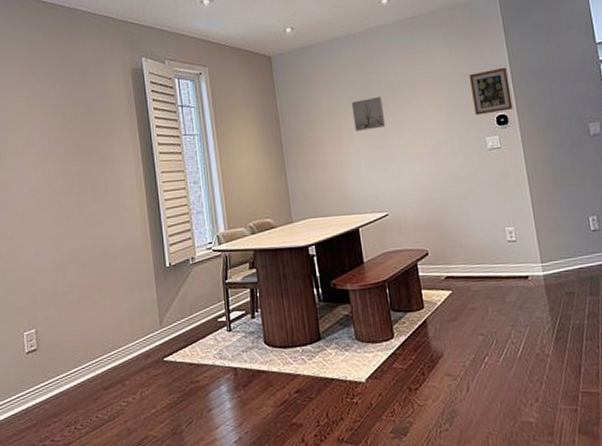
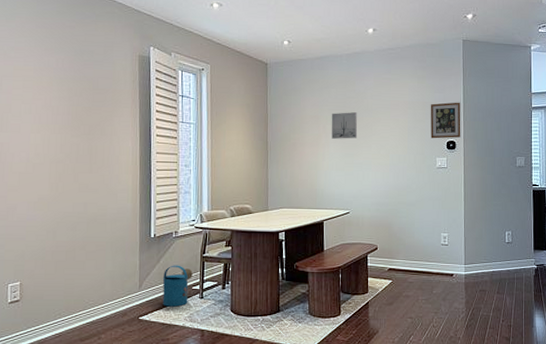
watering can: none [184,295,217,344] -> present [162,265,193,307]

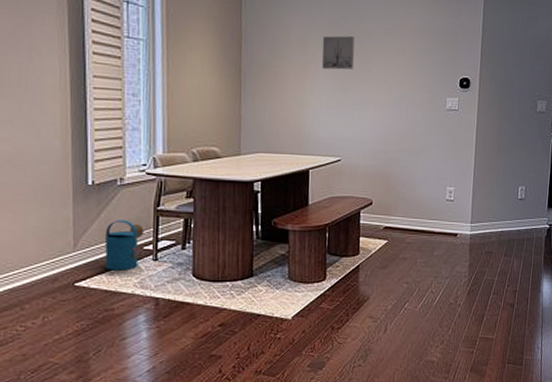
picture frame: present [430,102,461,139] -> none [441,30,479,75]

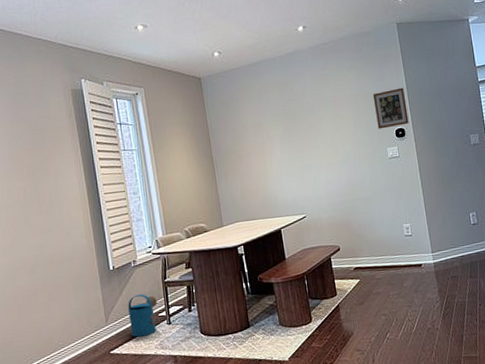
wall art: present [321,35,355,70] -> none [273,114,303,144]
picture frame: none [441,30,479,75] -> present [372,87,409,129]

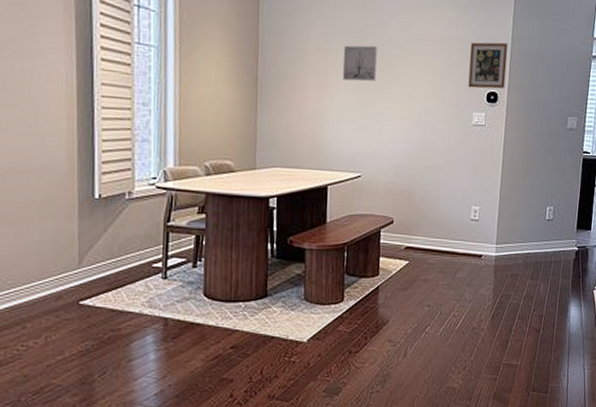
watering can: present [127,294,157,337] -> none [111,235,153,289]
wall art: none [273,114,303,144] -> present [342,45,377,82]

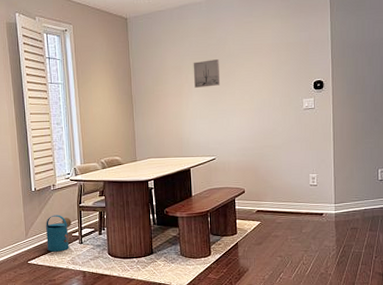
watering can: none [111,235,153,289] -> present [45,215,72,252]
picture frame: present [468,42,508,89] -> none [295,39,329,80]

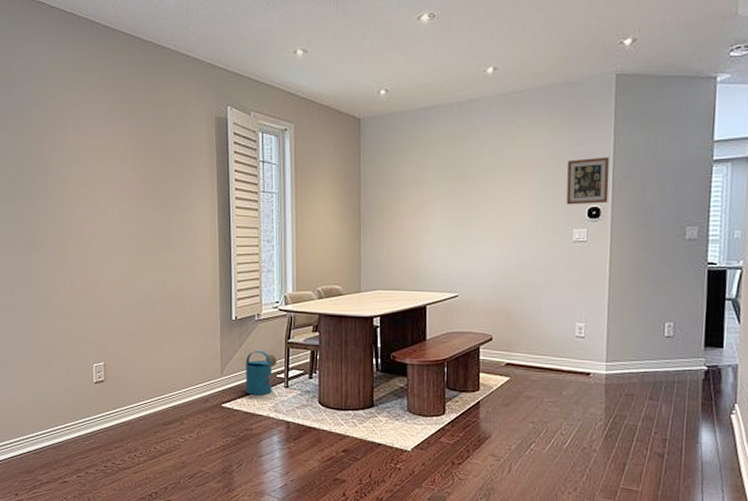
wall art: present [193,59,221,88] -> none [437,174,471,208]
picture frame: none [295,39,329,80] -> present [566,157,610,205]

